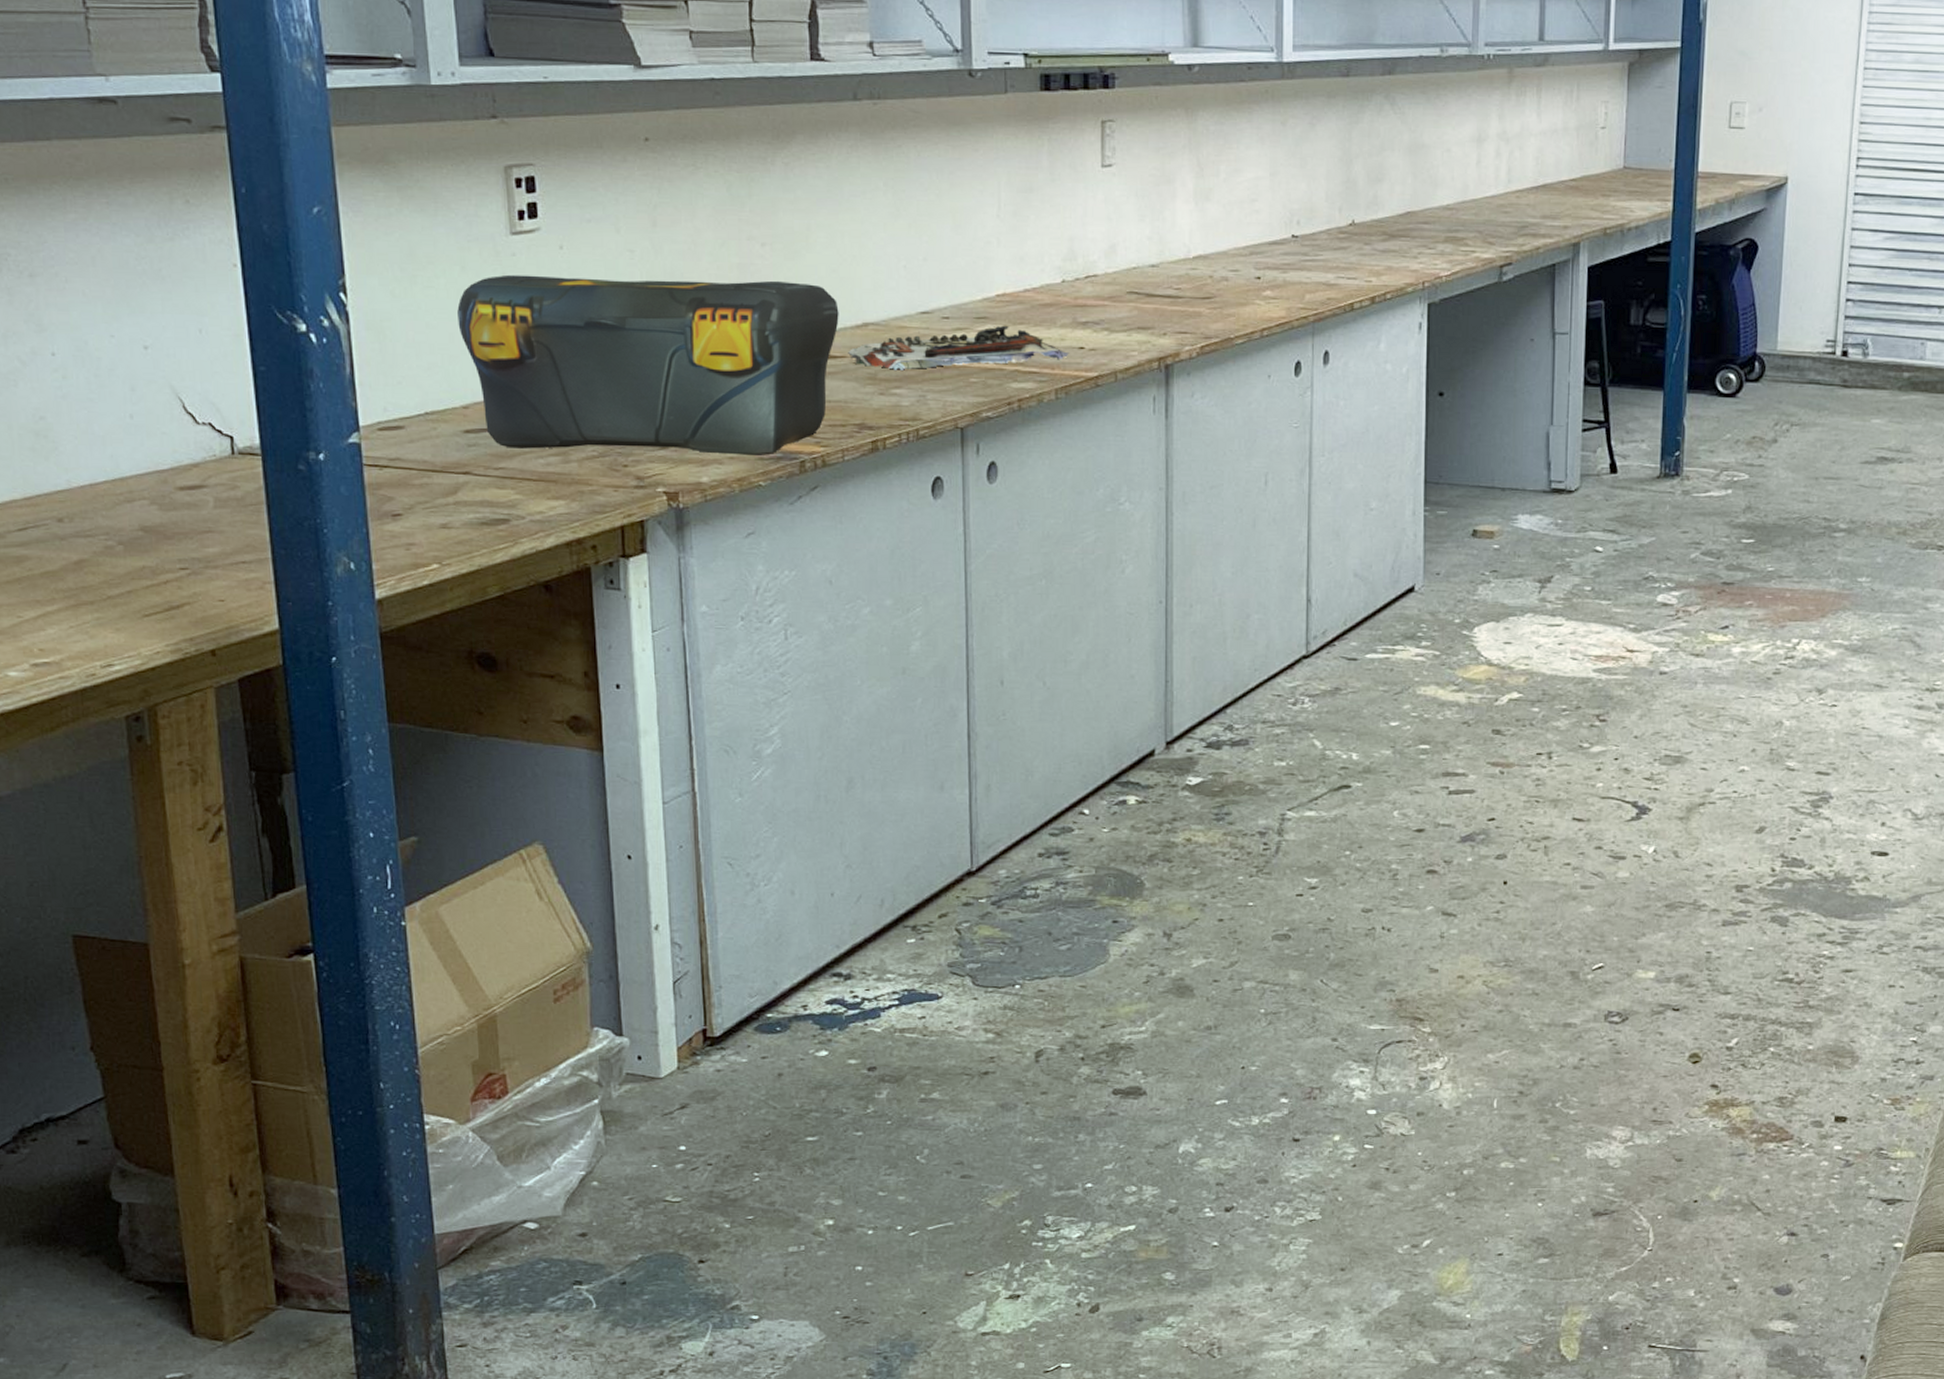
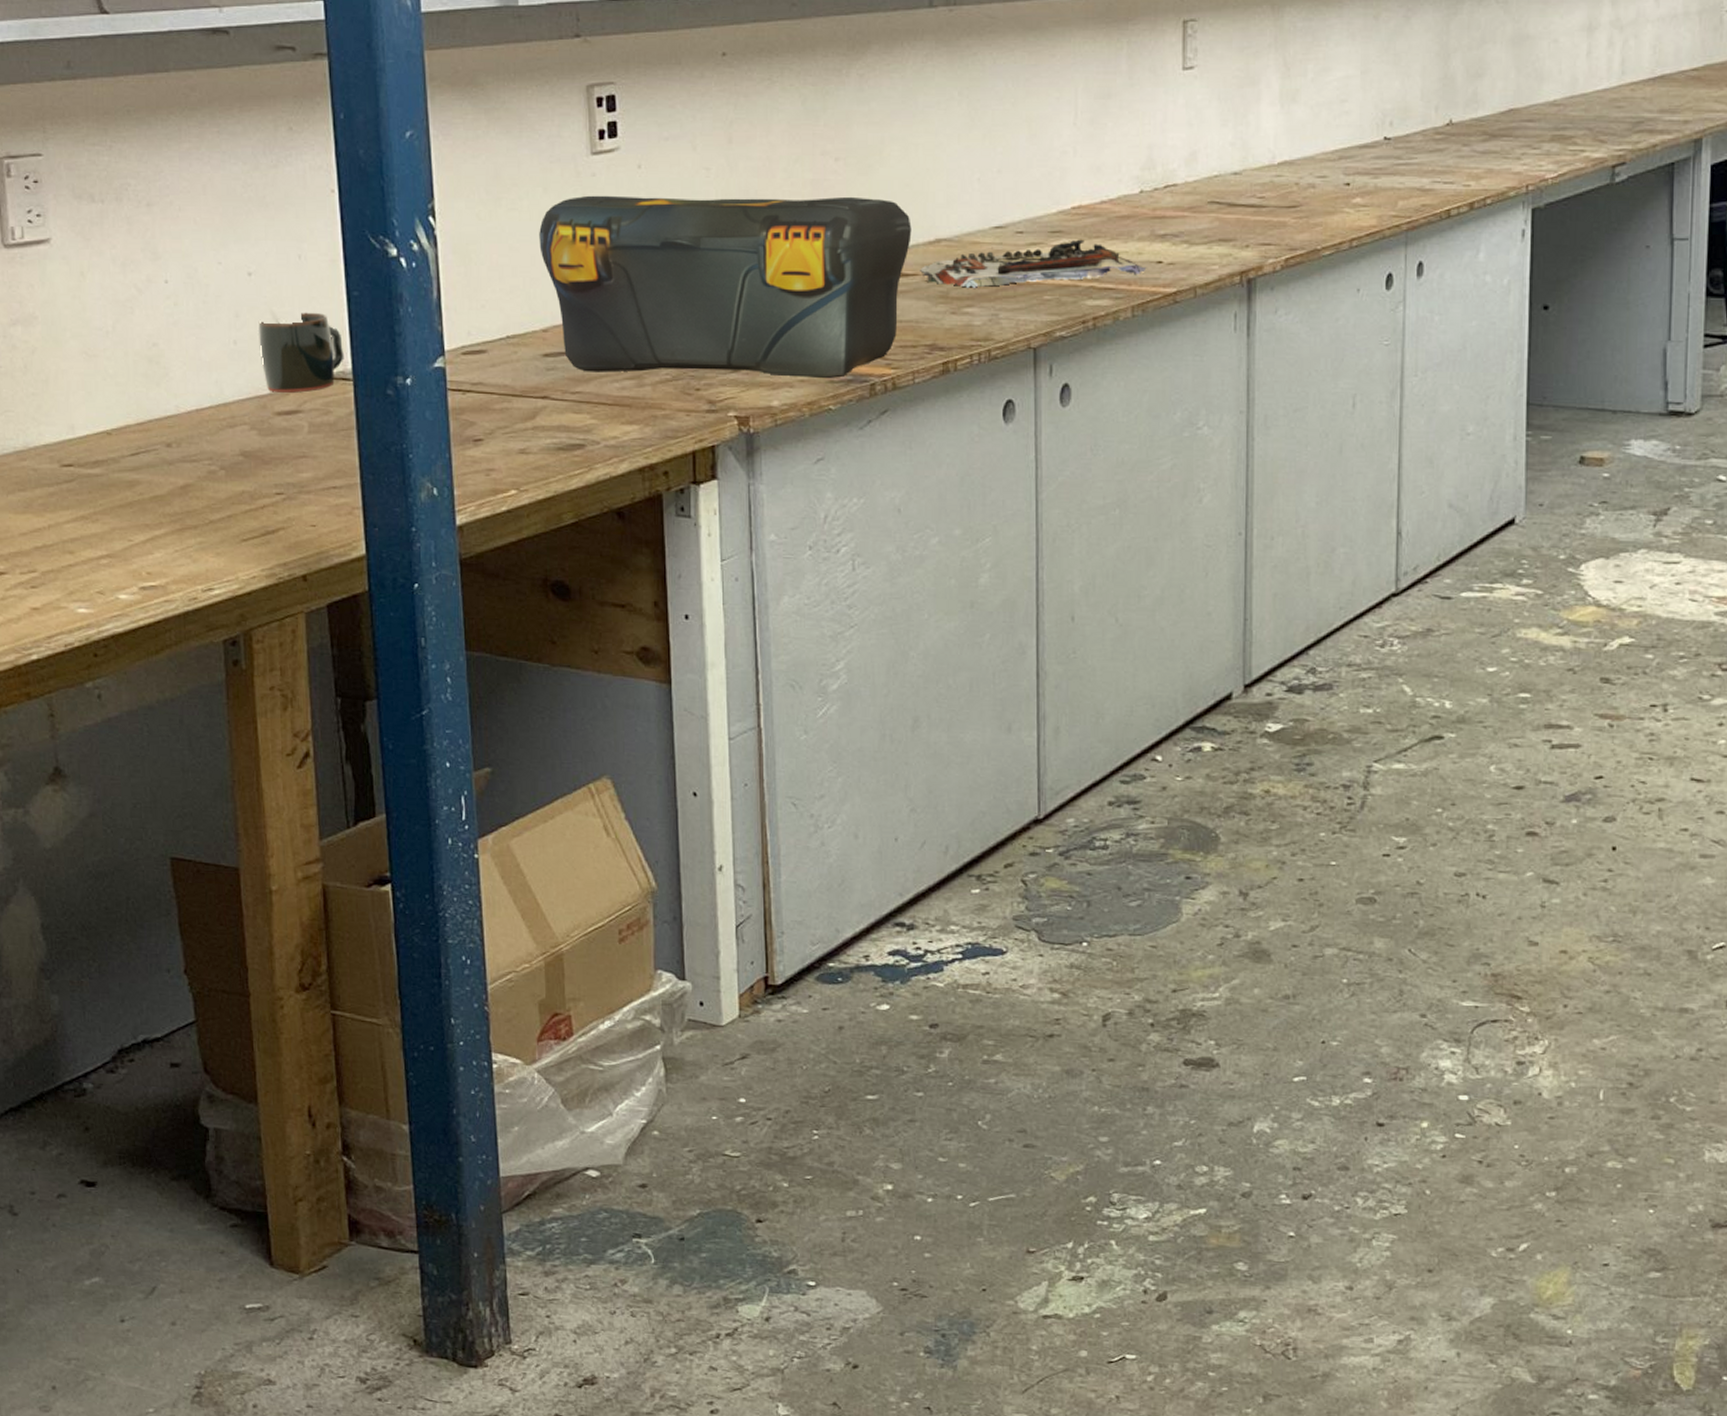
mug: none [157,388,250,469] -> present [258,313,343,394]

